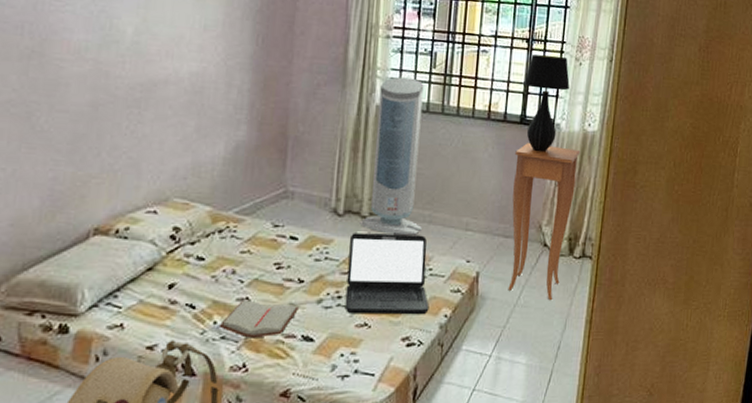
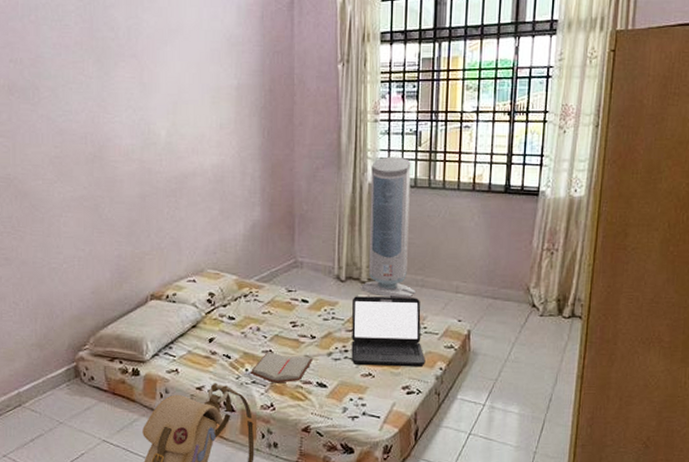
side table: present [508,143,581,301] -> none [498,211,567,357]
table lamp: present [523,54,570,153] -> none [507,125,555,219]

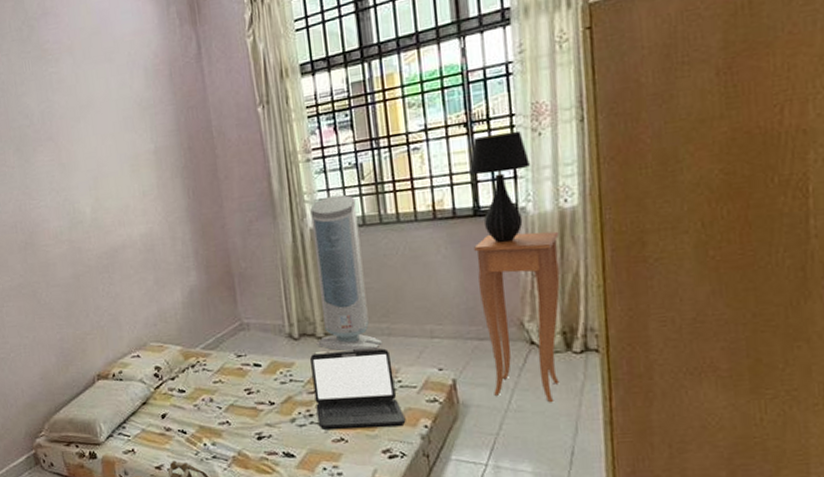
paperback book: present [250,352,313,383] -> none [208,423,275,457]
side table: none [498,211,567,357] -> present [474,231,561,403]
table lamp: none [507,125,555,219] -> present [469,130,531,243]

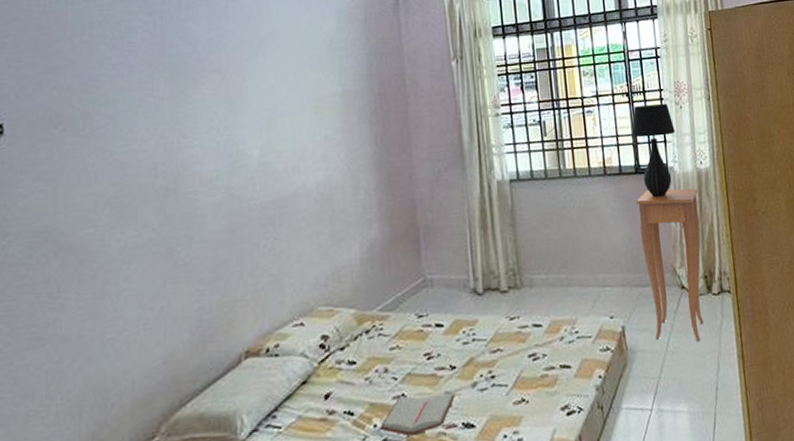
paperback book: none [208,423,275,457] -> present [379,393,455,436]
air purifier: present [310,194,382,351] -> none [498,149,561,304]
laptop: present [310,348,406,430] -> none [494,299,583,392]

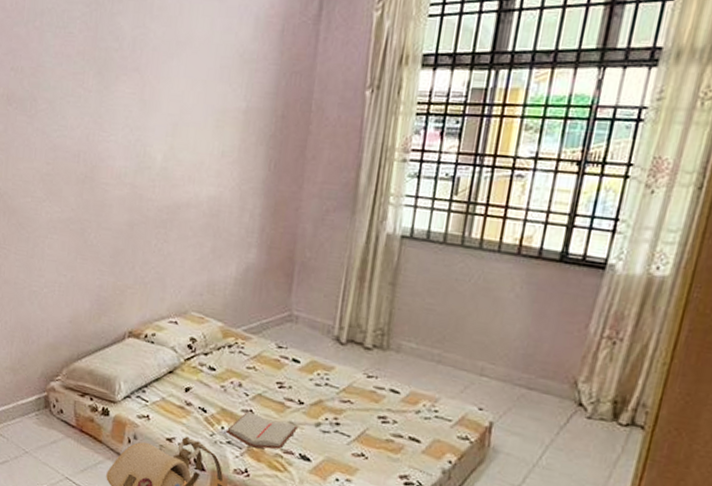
table lamp: present [631,103,676,198] -> none [567,179,634,298]
side table: present [636,188,704,343] -> none [527,285,641,468]

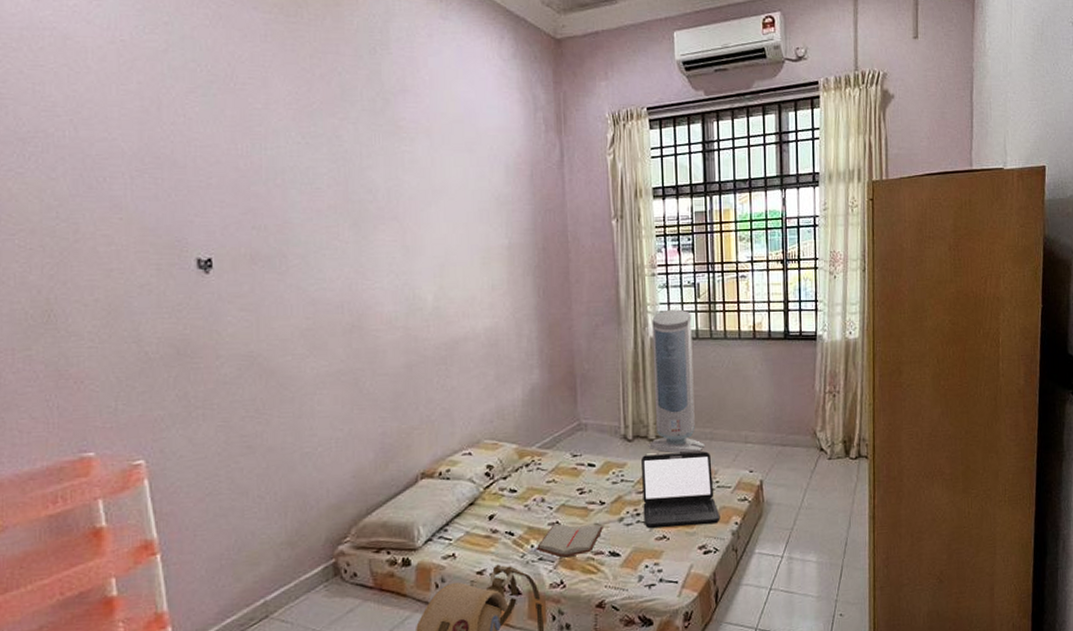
laptop: none [342,363,434,456] -> present [642,451,720,528]
air purifier: none [362,203,443,374] -> present [648,309,705,453]

